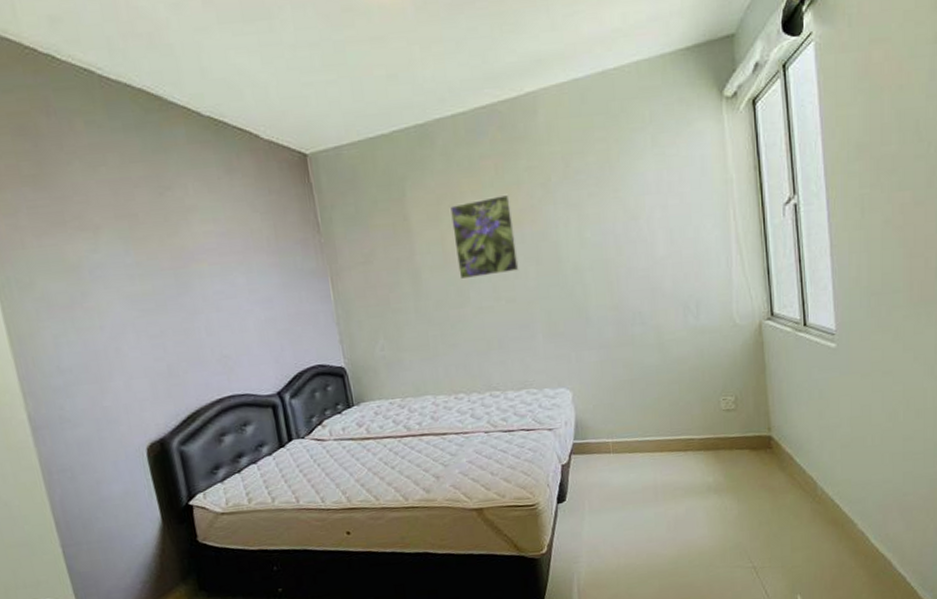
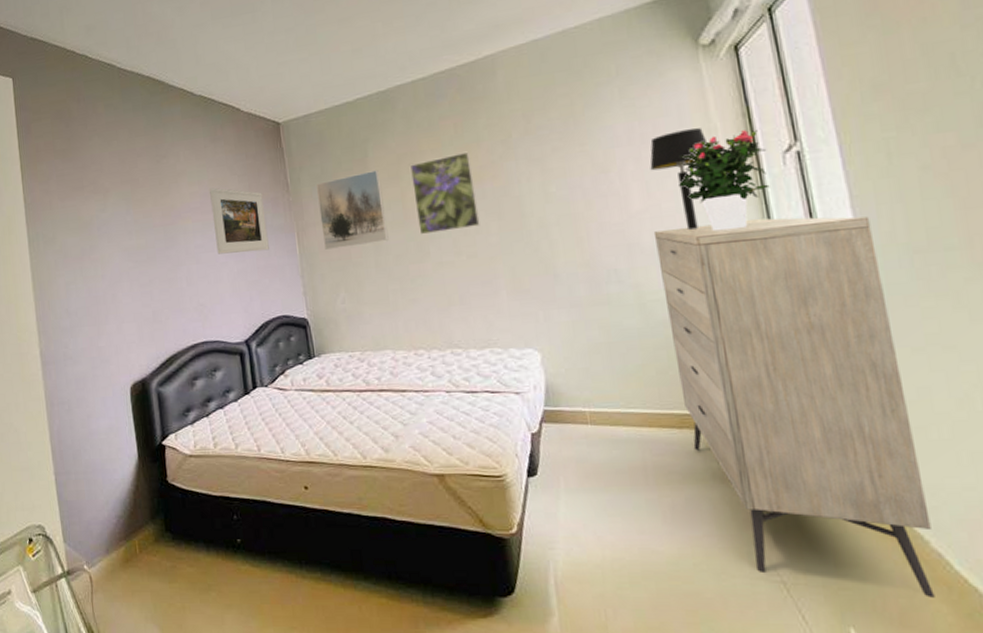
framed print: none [227,226,300,301] -> present [209,187,269,254]
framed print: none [349,211,429,295] -> present [315,170,389,250]
table lamp: none [674,179,724,275] -> present [650,128,708,230]
dresser: none [674,263,859,566] -> present [653,216,935,598]
potted flower: none [697,182,771,277] -> present [677,130,770,232]

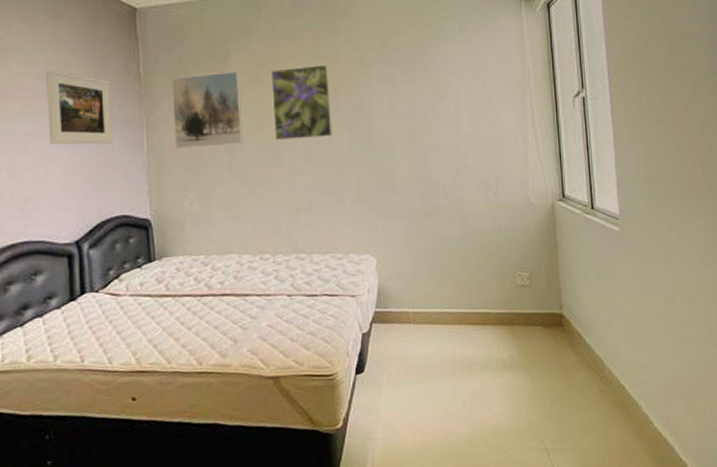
table lamp: present [650,128,708,230] -> none [478,69,522,154]
dresser: present [653,216,935,598] -> none [476,149,643,450]
potted flower: present [677,130,770,232] -> none [497,75,563,158]

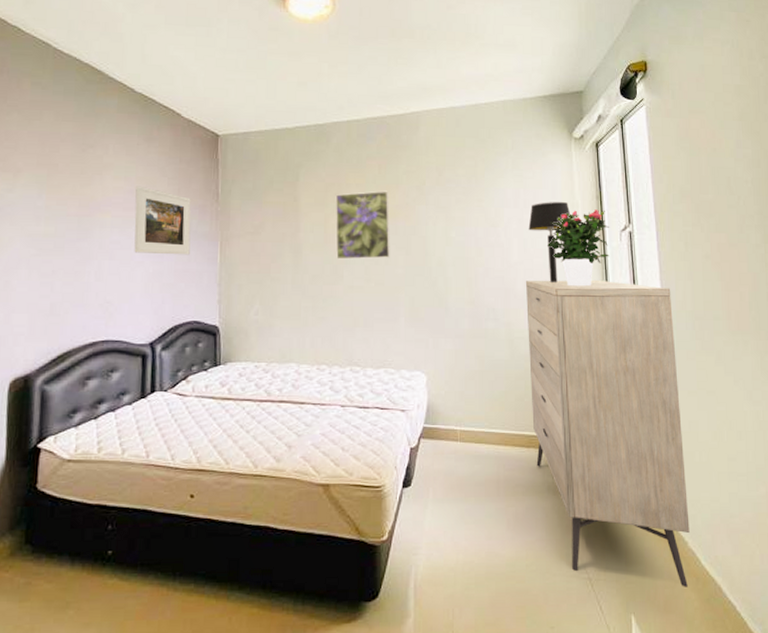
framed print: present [171,72,244,148] -> none [245,194,308,262]
dresser: none [476,149,643,450] -> present [525,279,690,587]
table lamp: none [478,69,522,154] -> present [528,202,571,282]
potted flower: none [497,75,563,158] -> present [546,209,610,287]

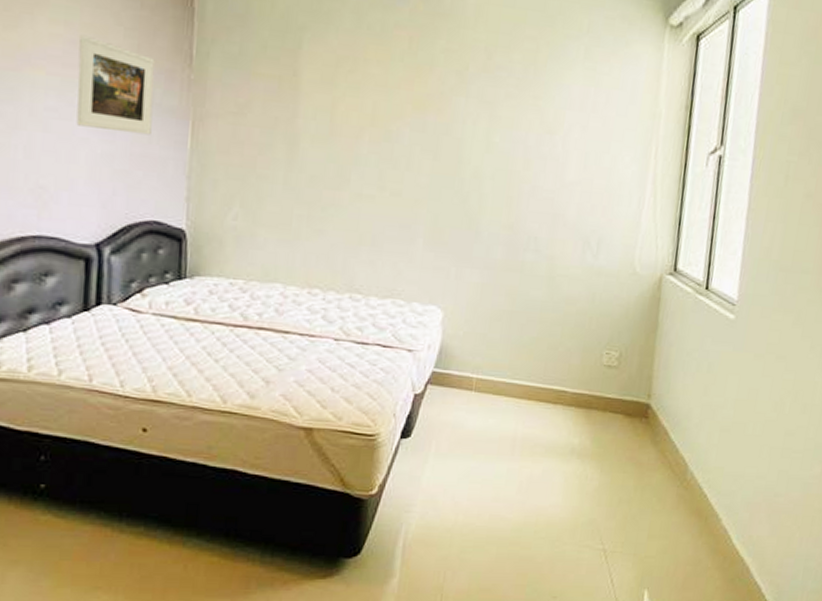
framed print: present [335,191,390,260] -> none [343,71,419,162]
dresser: present [525,279,690,587] -> none [562,206,757,566]
table lamp: present [528,202,571,282] -> none [593,107,650,212]
potted flower: present [546,209,610,287] -> none [613,121,696,220]

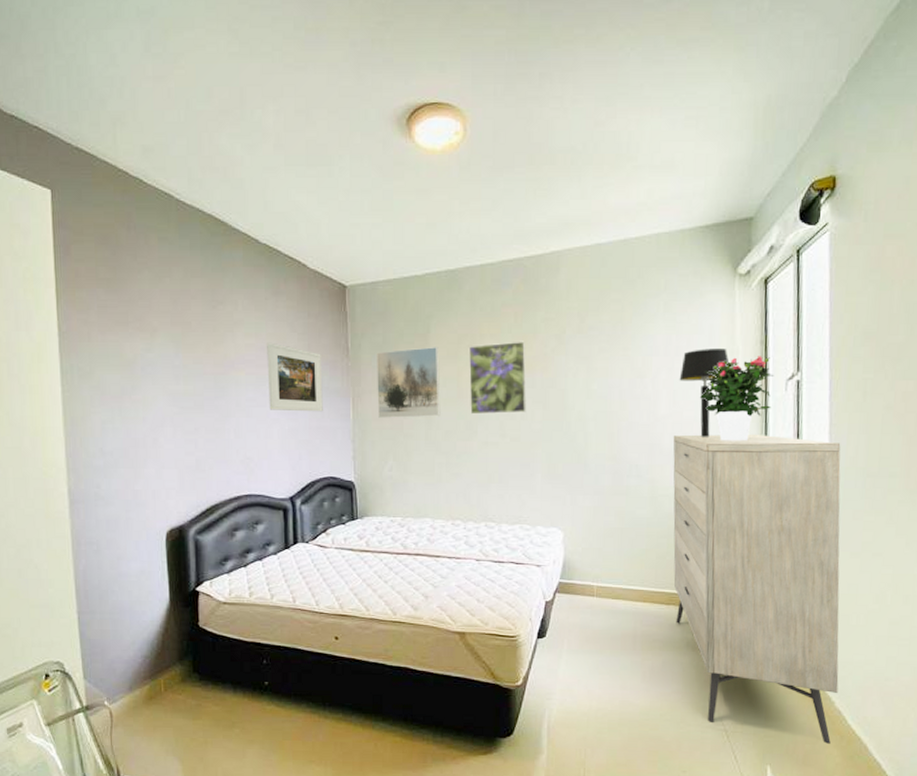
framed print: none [224,65,311,157] -> present [376,347,441,418]
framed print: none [343,71,419,162] -> present [468,341,527,415]
dresser: none [562,206,757,566] -> present [673,433,841,744]
table lamp: none [593,107,650,212] -> present [679,349,730,437]
potted flower: none [613,121,696,220] -> present [699,356,775,441]

